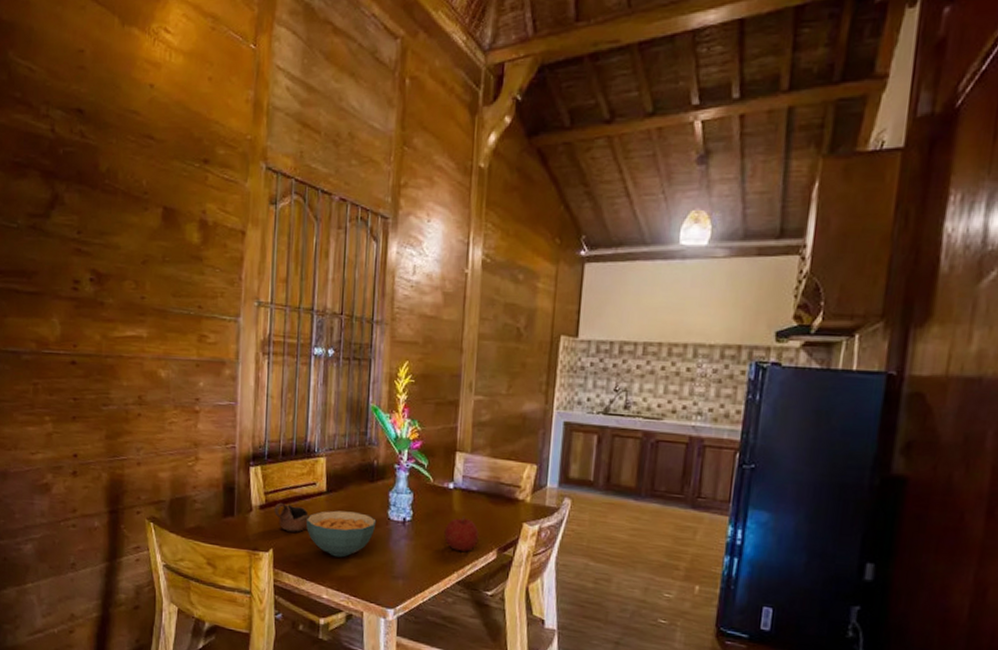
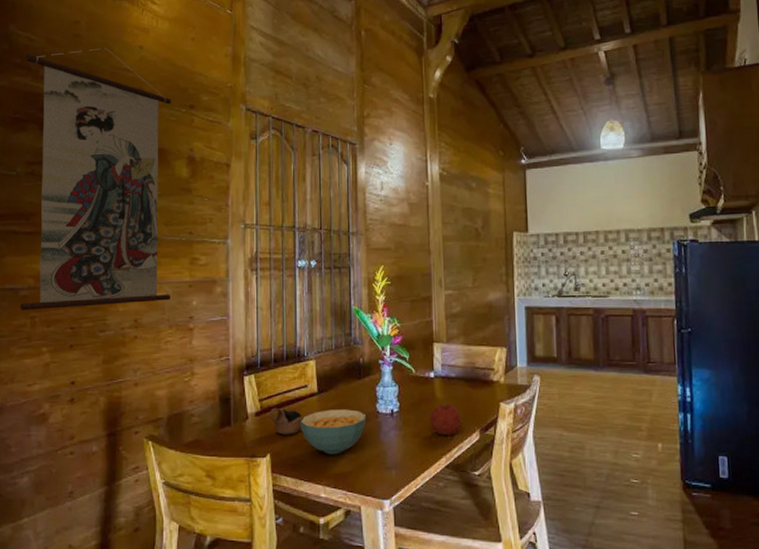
wall scroll: none [22,83,184,379] -> present [19,47,172,311]

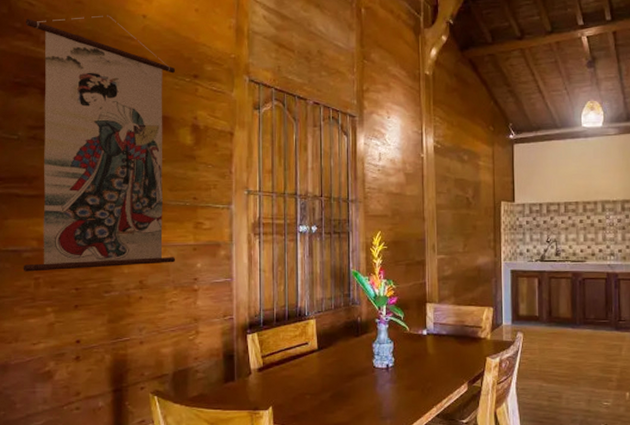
cup: present [269,407,302,435] -> none [271,363,303,389]
cereal bowl: present [300,409,367,455] -> none [301,364,364,407]
fruit: present [430,401,462,435] -> none [422,357,452,388]

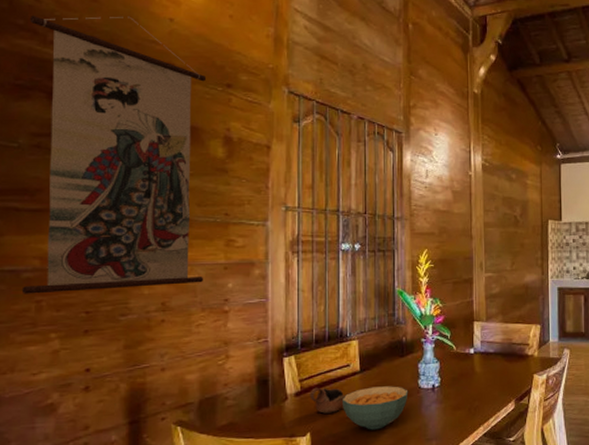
cup: none [271,363,303,389] -> present [310,387,344,414]
cereal bowl: none [301,364,364,407] -> present [341,386,409,430]

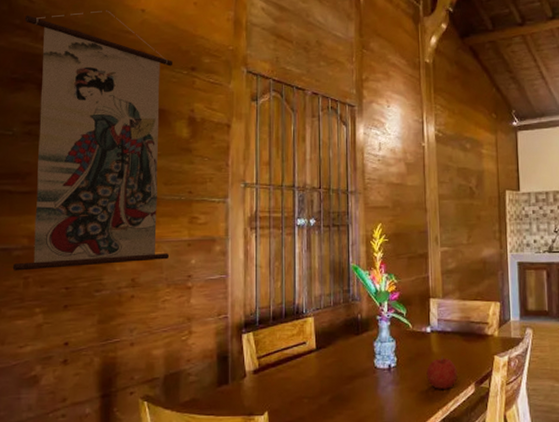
cup: present [310,387,344,414] -> none [267,365,301,392]
cereal bowl: present [341,386,409,430] -> none [298,365,364,411]
fruit: none [469,375,499,407] -> present [426,356,458,389]

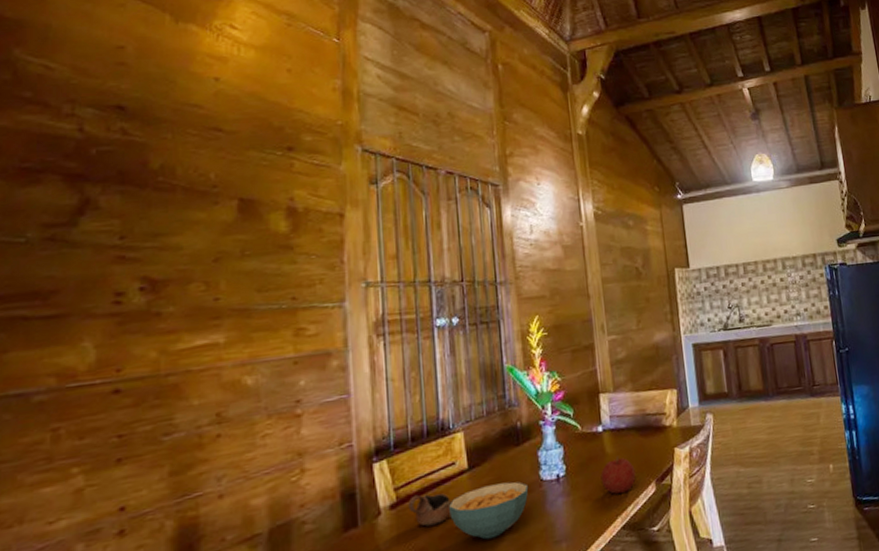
wall scroll: present [12,10,173,271] -> none [32,78,269,423]
cup: none [267,365,301,392] -> present [408,493,451,527]
cereal bowl: none [298,365,364,411] -> present [448,481,529,540]

